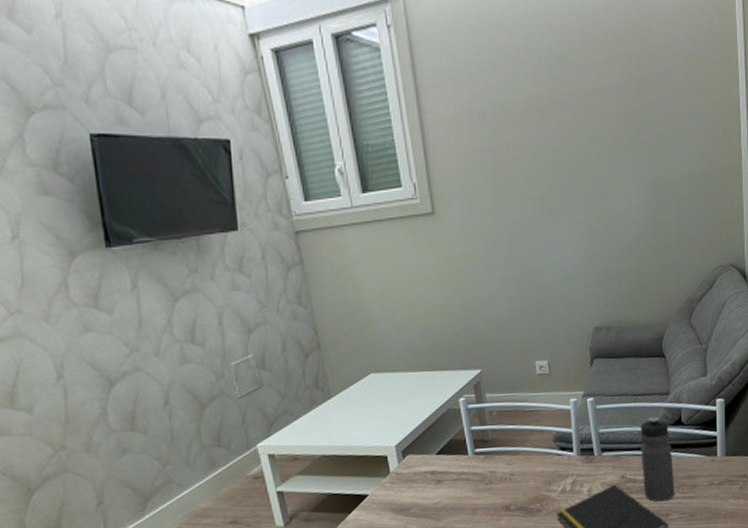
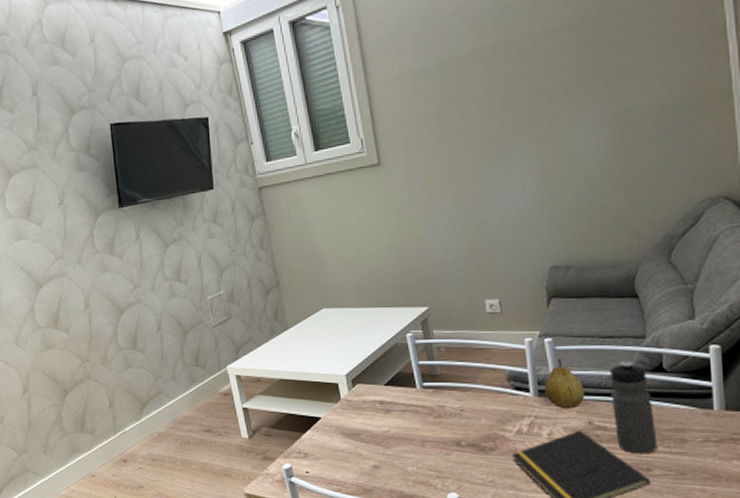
fruit: none [585,418,619,466] -> present [544,359,584,409]

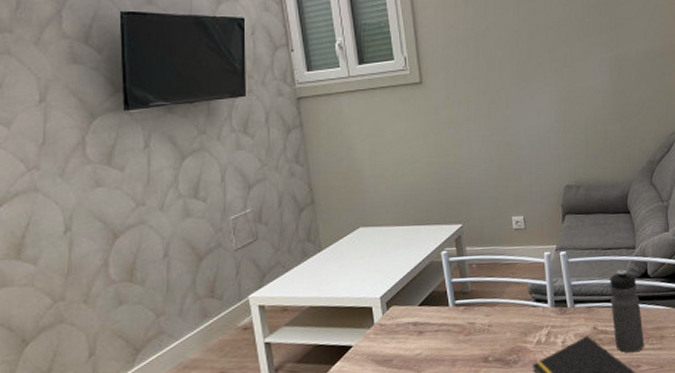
fruit: present [544,359,584,409] -> none [559,270,591,317]

